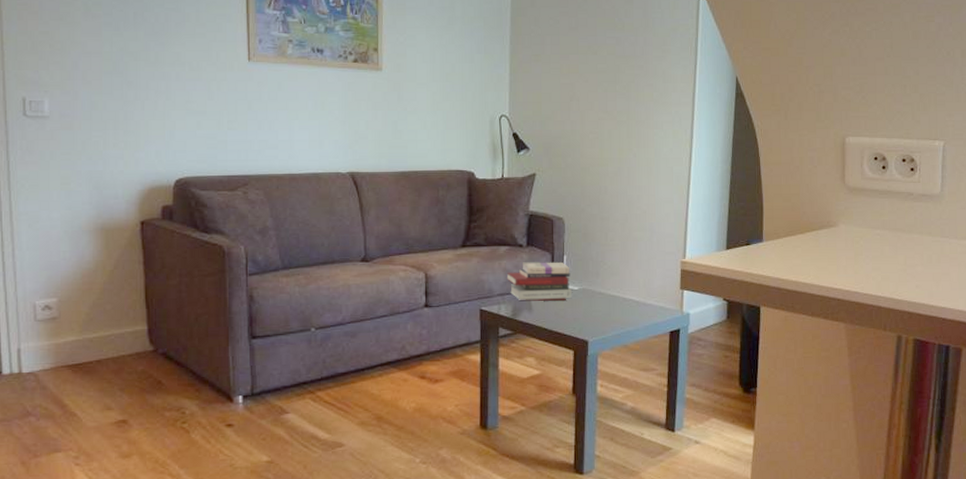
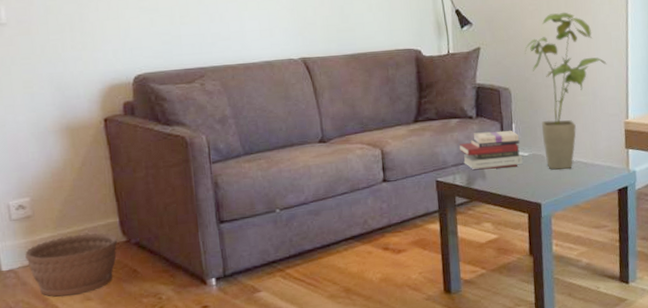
basket: none [47,339,144,404] -> present [25,233,118,297]
house plant: none [582,142,667,308] -> present [525,12,607,170]

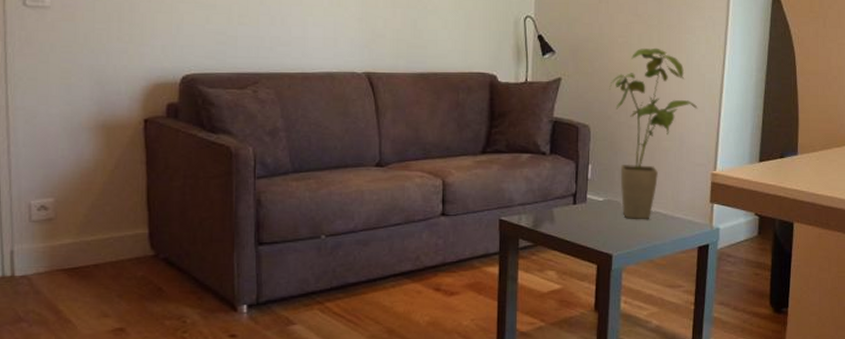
basket: present [25,233,118,297] -> none [42,243,145,310]
books: present [458,130,523,170] -> none [528,171,596,213]

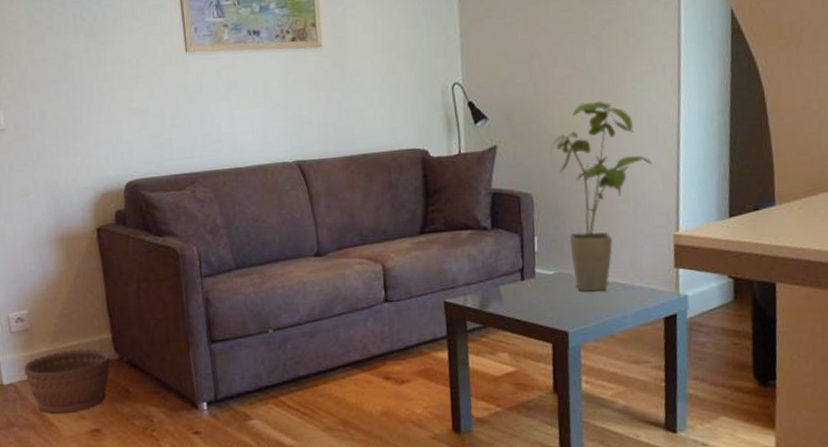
basket: none [42,243,145,310] -> present [24,349,111,414]

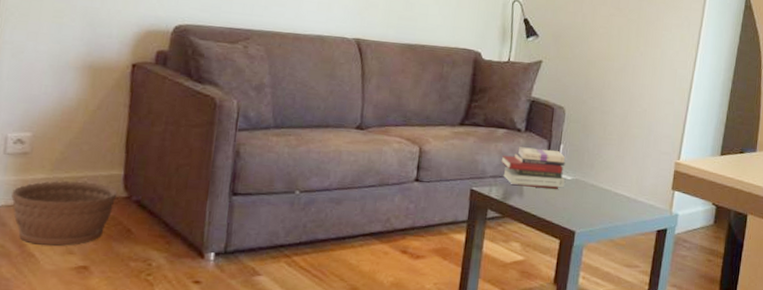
books: none [470,244,547,291] -> present [501,147,565,190]
house plant: present [550,101,653,293] -> none [587,40,668,201]

